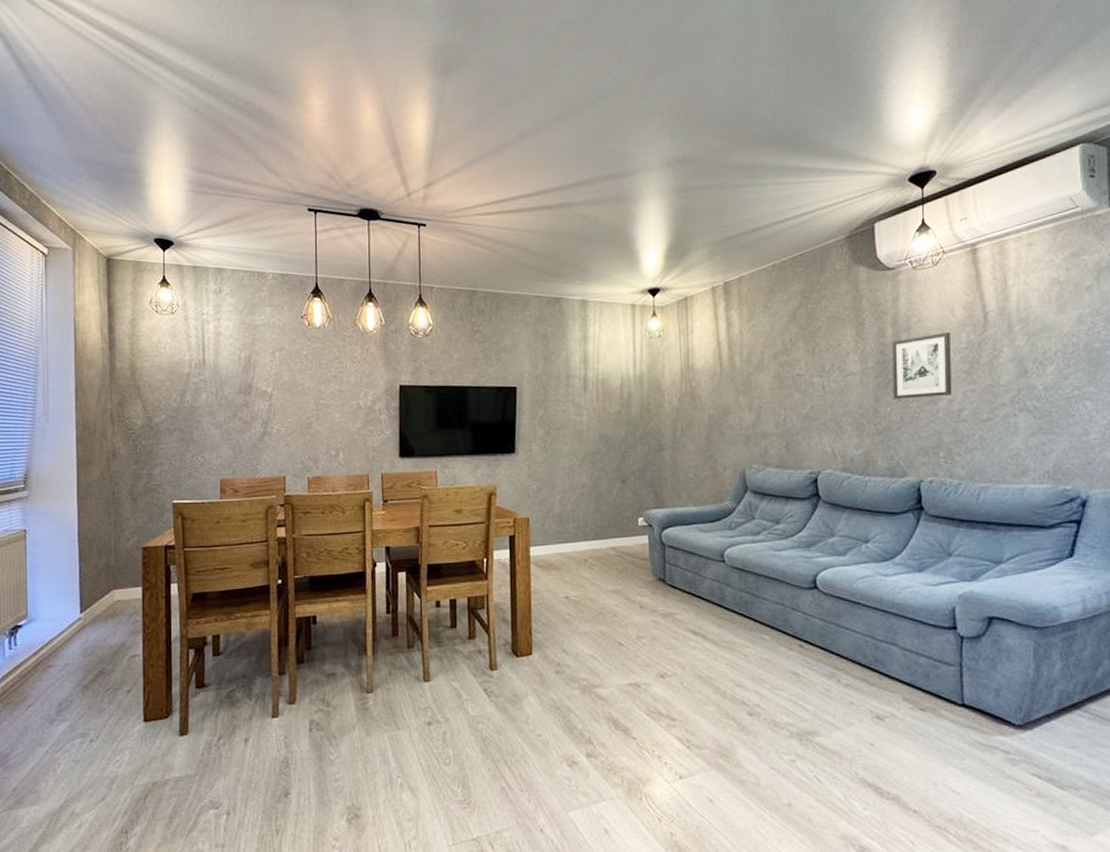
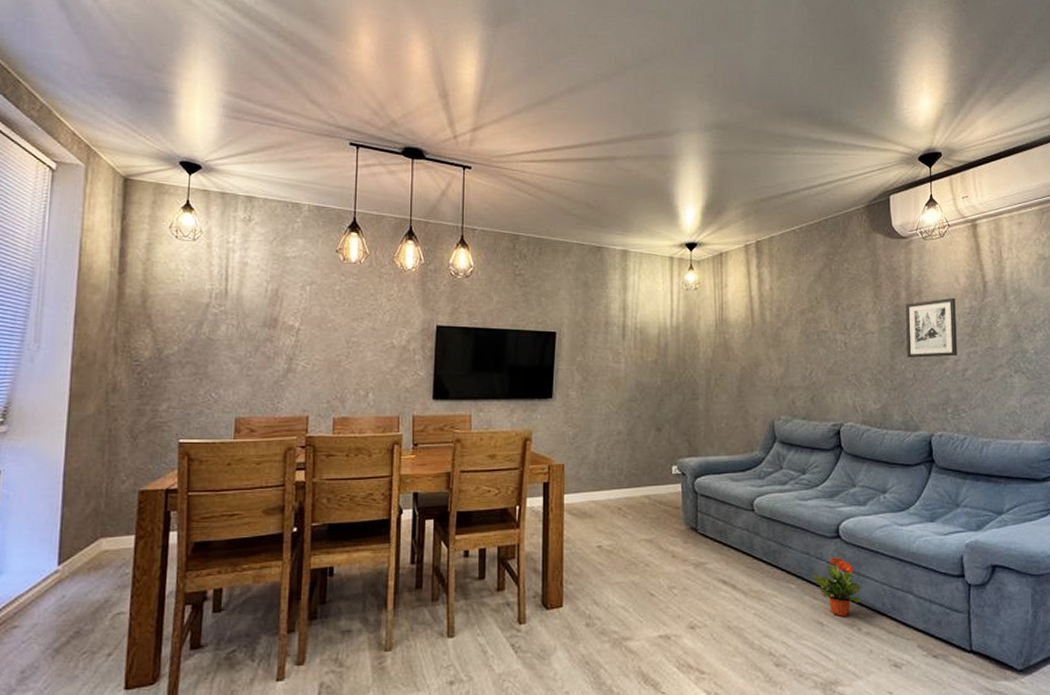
potted plant: none [788,609,842,669] -> present [813,558,862,618]

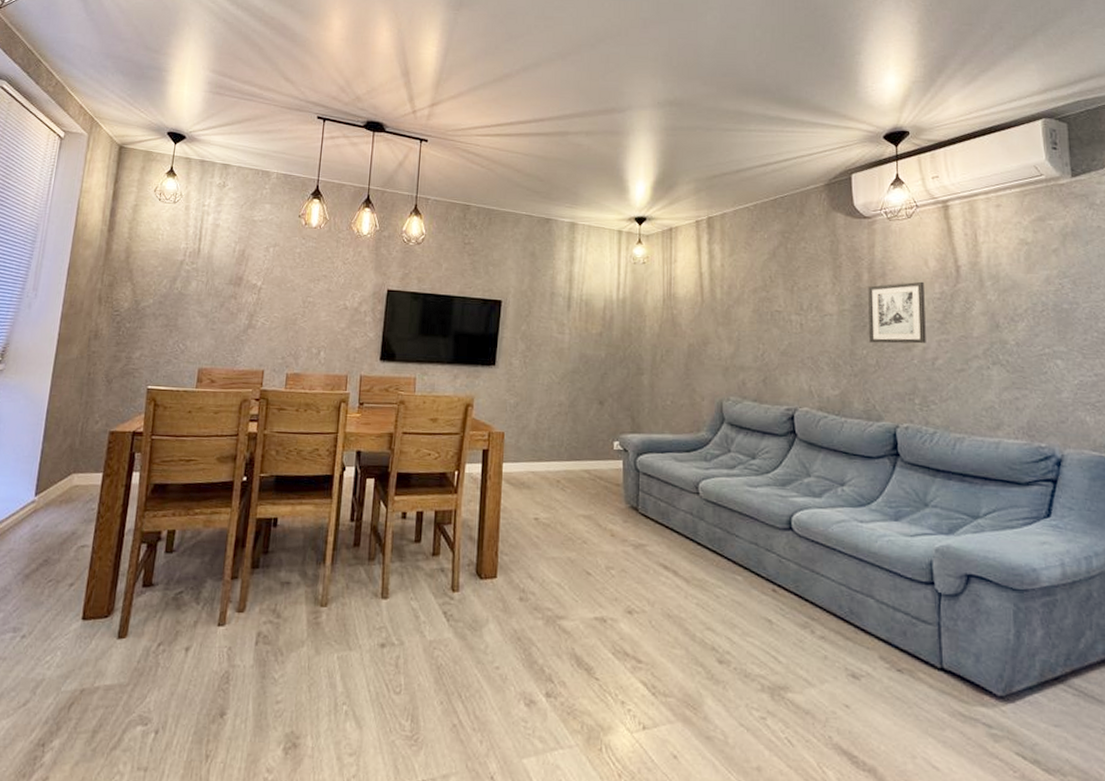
potted plant: present [813,558,862,618] -> none [761,551,817,617]

